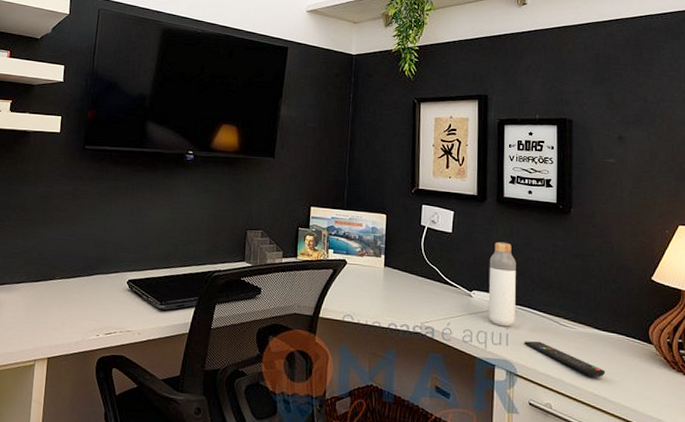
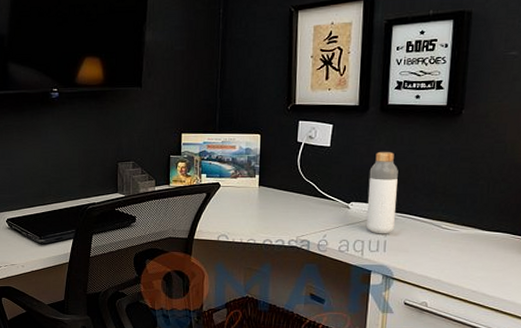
remote control: present [524,340,606,378] -> none [403,245,487,275]

